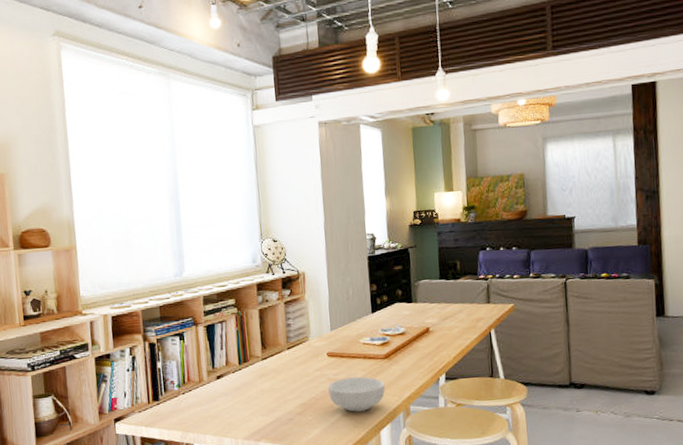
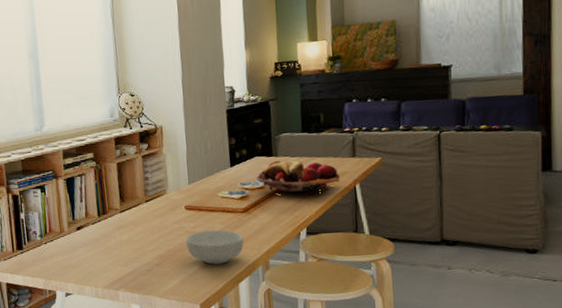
fruit basket: none [396,306,477,341] -> present [255,160,341,195]

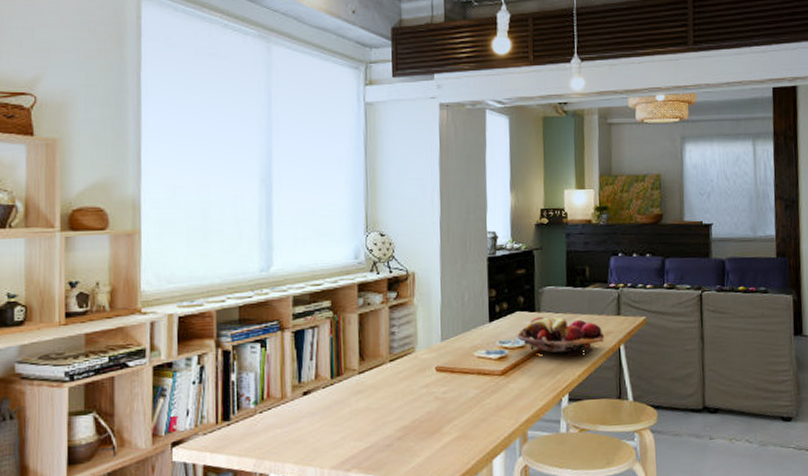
cereal bowl: present [185,230,244,265] -> none [434,395,501,437]

